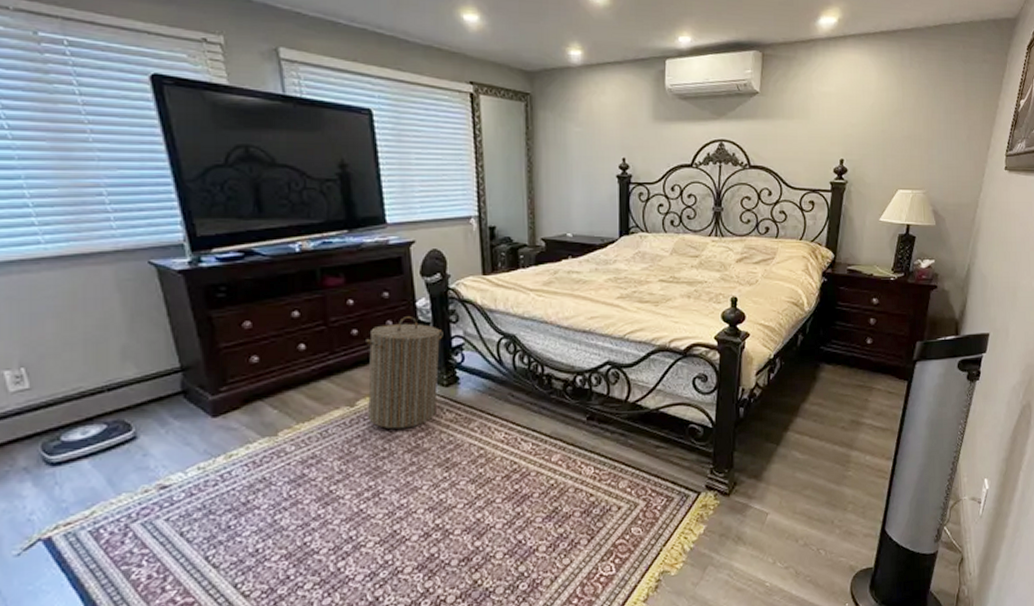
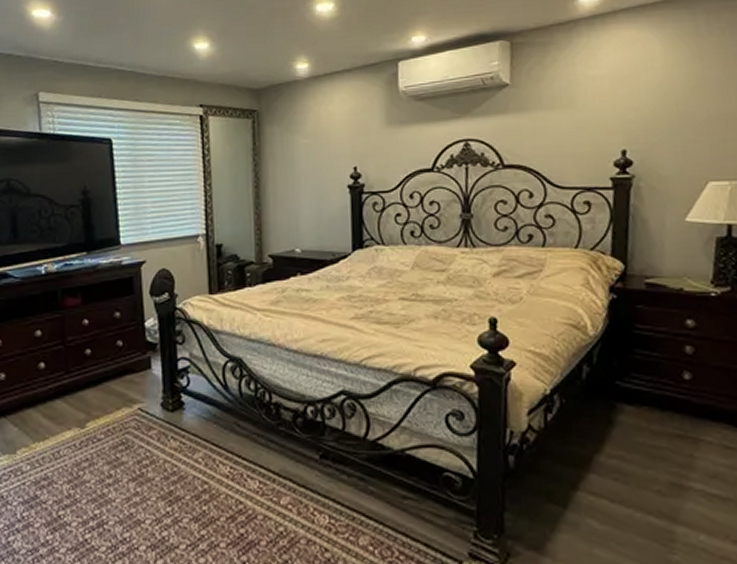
laundry hamper: present [366,315,443,429] -> none [97,335,170,455]

